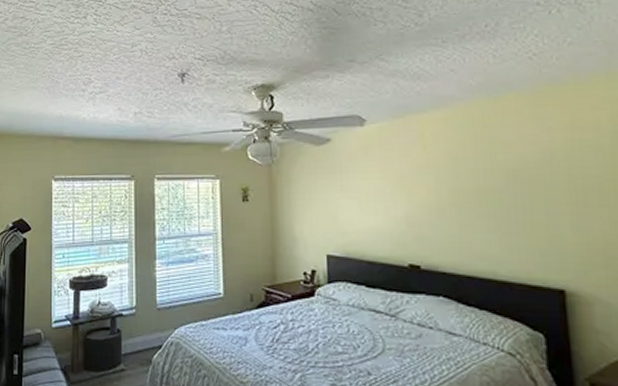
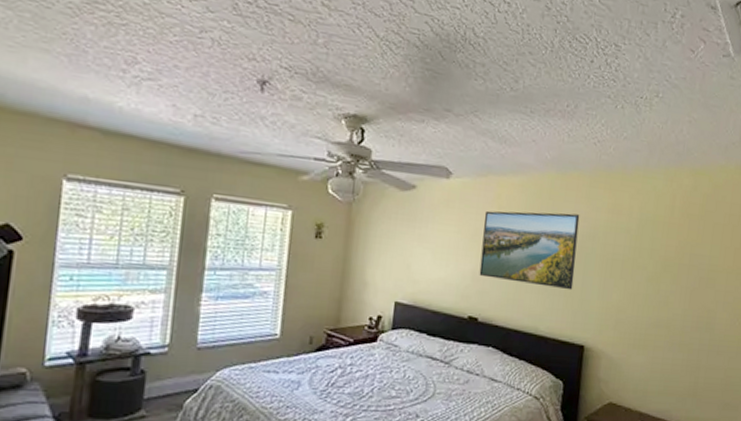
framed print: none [408,139,535,226] -> present [479,210,580,290]

